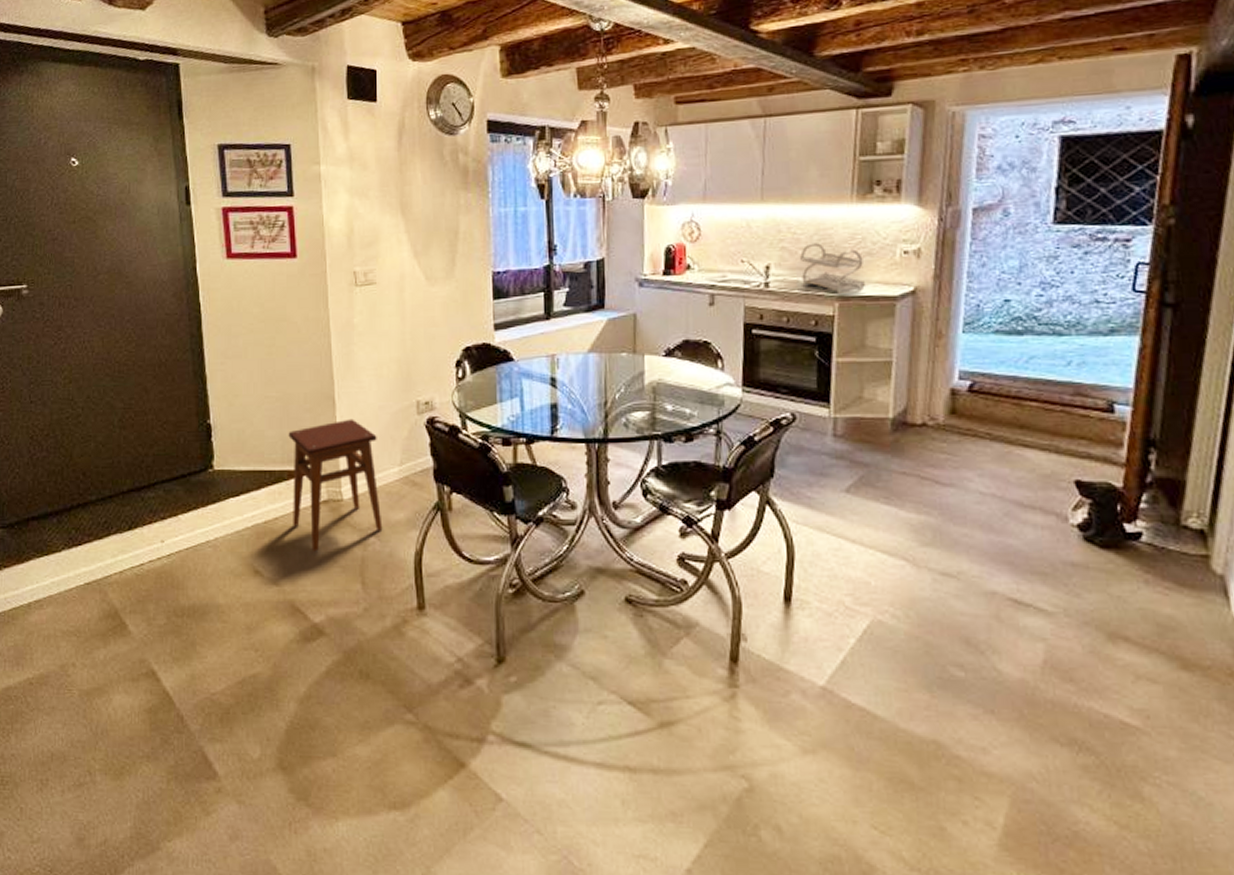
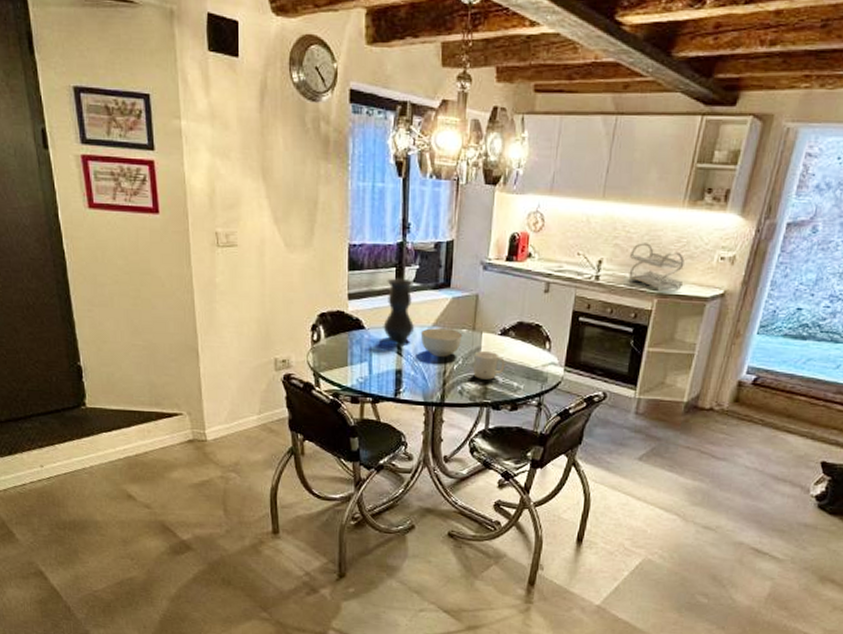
stool: present [288,418,383,552] -> none [155,370,243,482]
vase: none [533,303,568,373] -> present [383,278,414,342]
bowl: none [575,354,622,386] -> present [420,328,463,357]
mug: none [637,376,674,408] -> present [473,351,505,380]

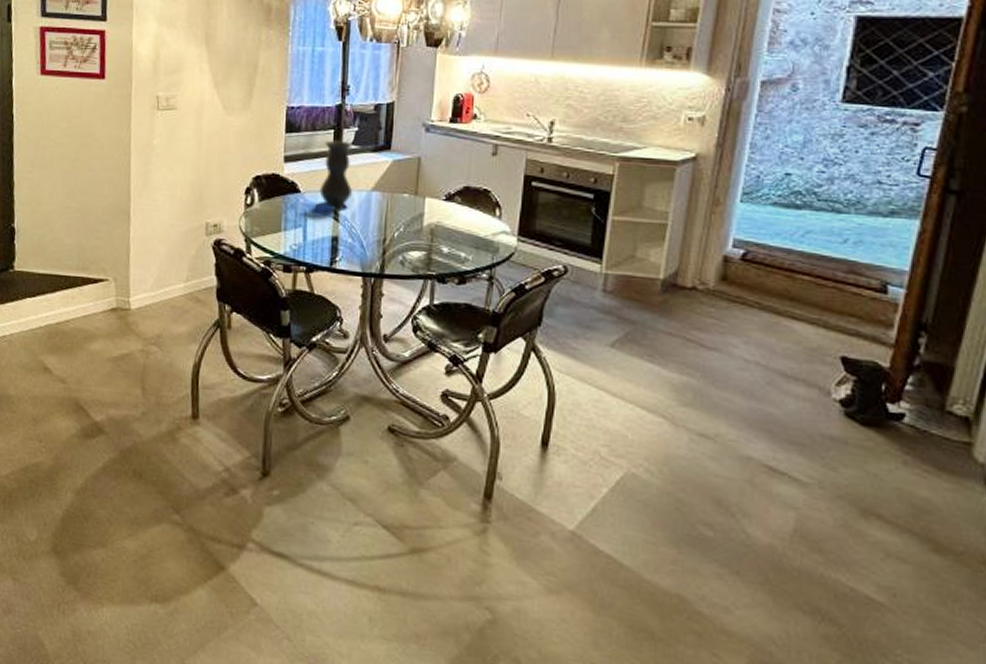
bowl: present [420,328,463,357] -> none [359,192,404,224]
mug: present [473,351,505,380] -> none [416,218,451,249]
dish rack: present [628,243,685,293] -> none [584,103,647,156]

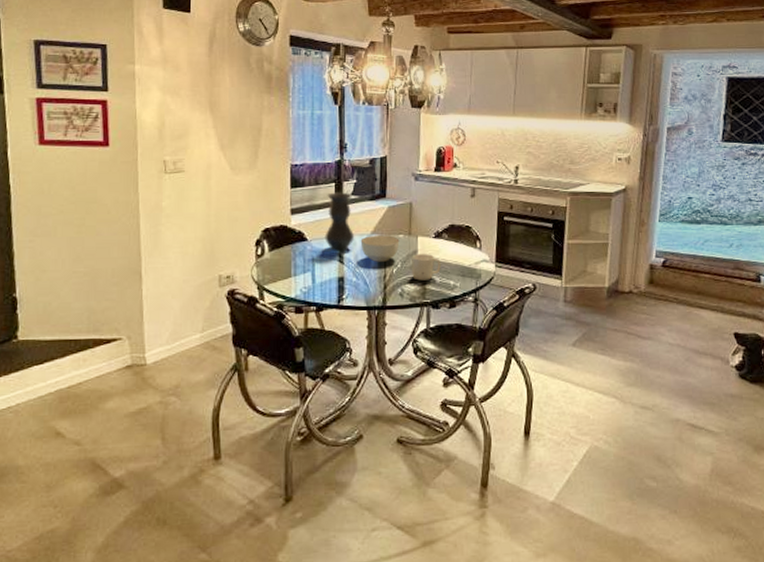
bowl: none [359,192,404,224] -> present [360,235,400,262]
mug: none [416,218,451,249] -> present [412,254,441,281]

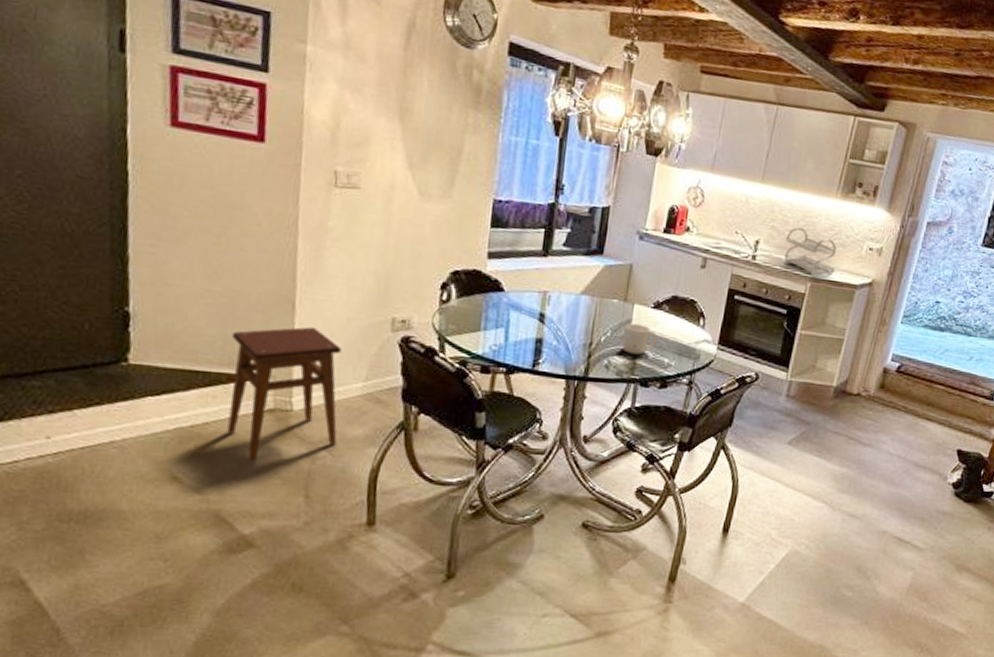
stool: none [95,291,184,412] -> present [227,326,342,462]
vase: present [325,192,354,251] -> none [525,240,564,309]
bowl: present [360,235,400,262] -> none [567,295,613,328]
dish rack: none [541,150,590,191] -> present [784,227,837,278]

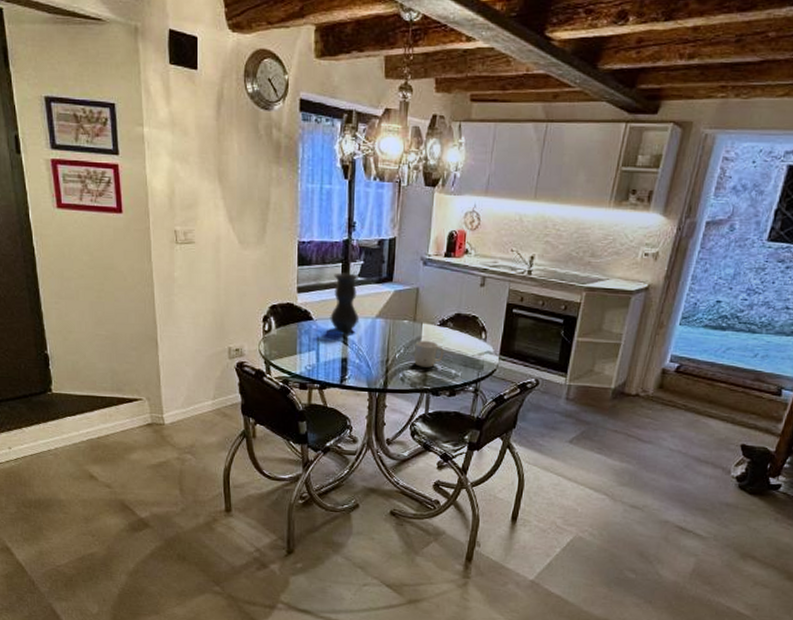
stool: present [227,326,342,462] -> none [117,358,198,463]
vase: none [525,240,564,309] -> present [330,273,359,333]
dish rack: present [784,227,837,278] -> none [559,240,611,287]

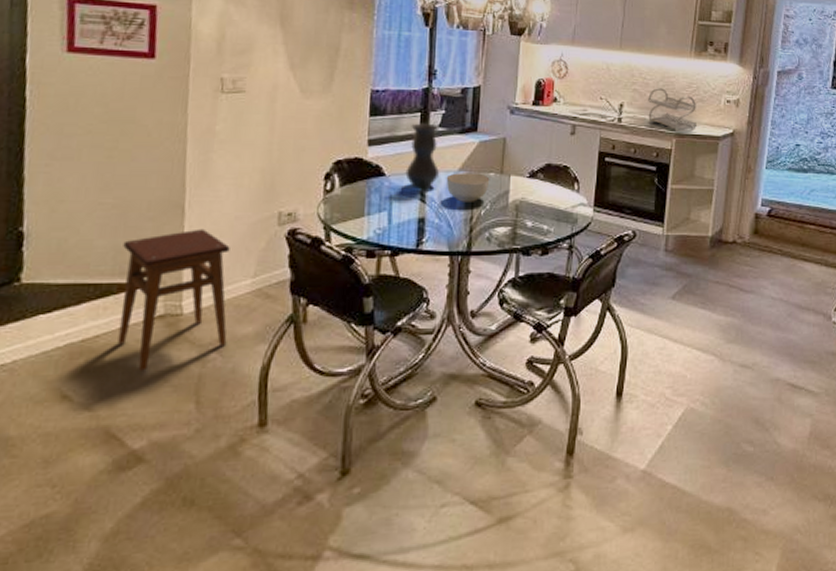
stool: none [117,358,198,463] -> present [117,228,230,371]
bowl: none [365,319,404,346] -> present [446,173,490,202]
mug: present [414,341,444,368] -> none [502,195,534,224]
dish rack: none [559,240,611,287] -> present [647,88,696,133]

